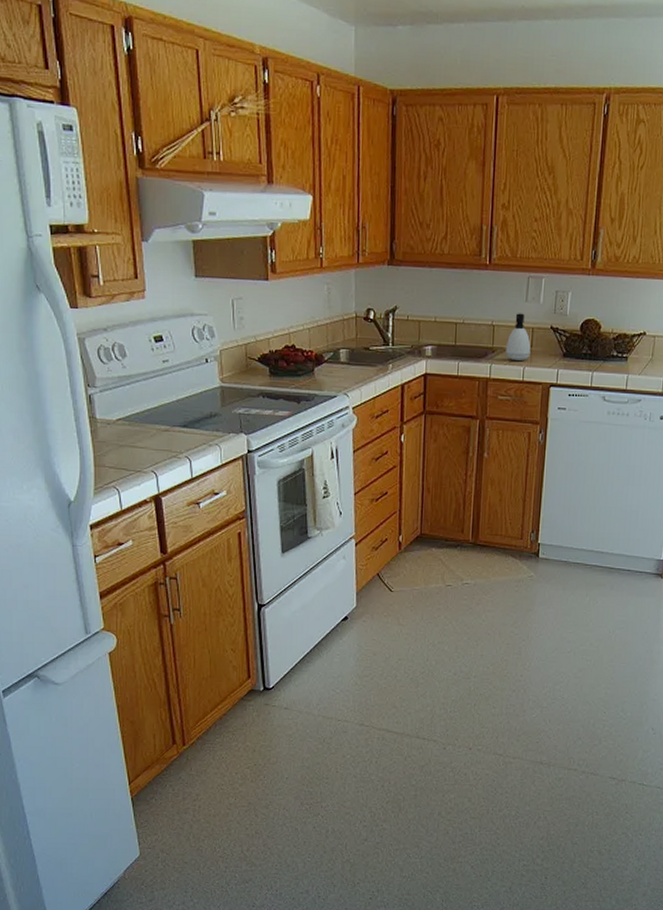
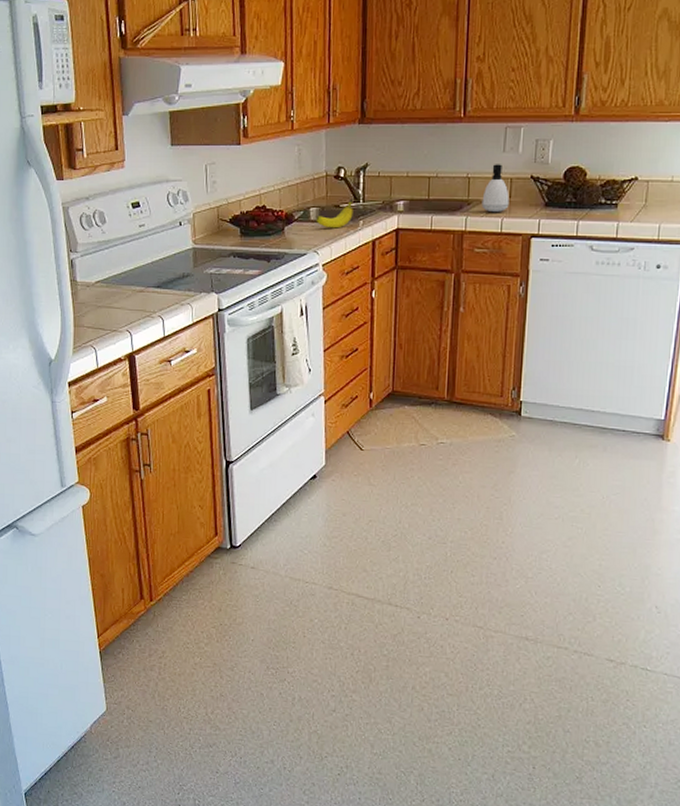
fruit: none [346,341,383,371] -> present [316,199,353,229]

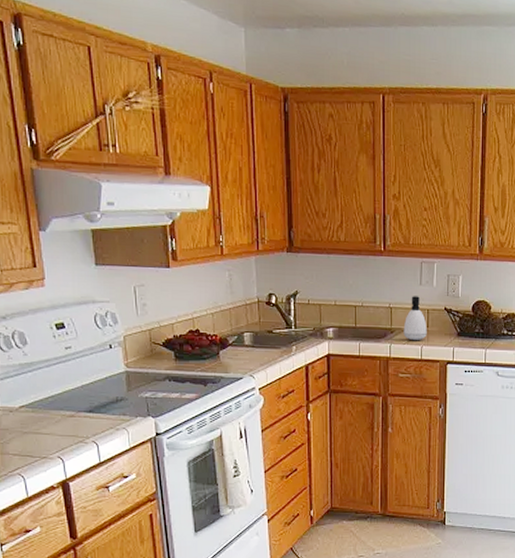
fruit: present [316,199,353,229] -> none [250,325,286,353]

